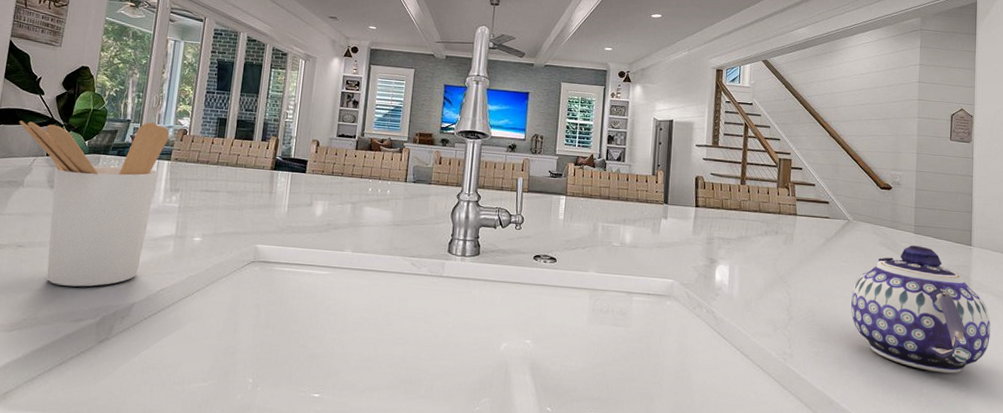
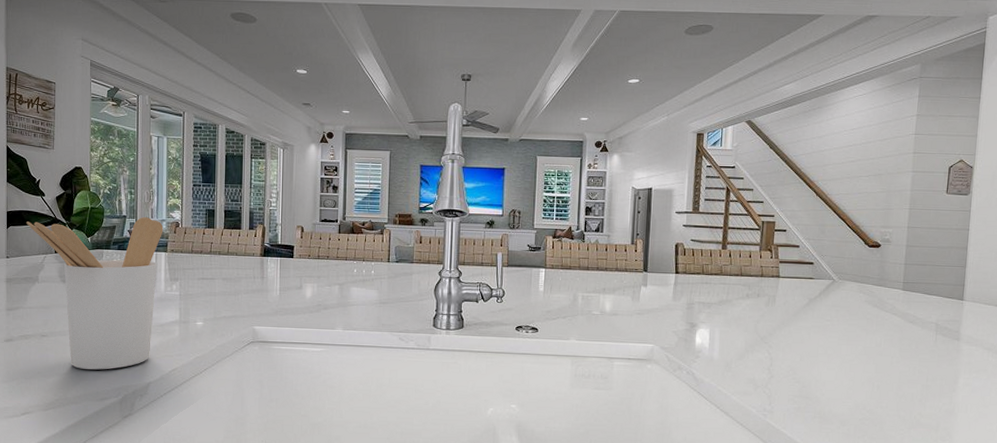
teapot: present [851,245,990,374] -> none [833,302,979,425]

